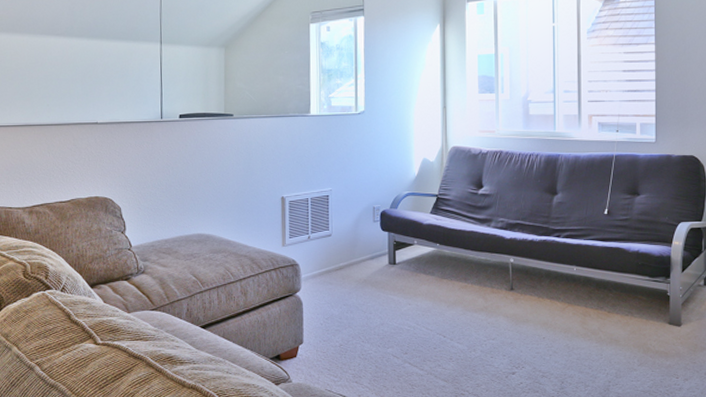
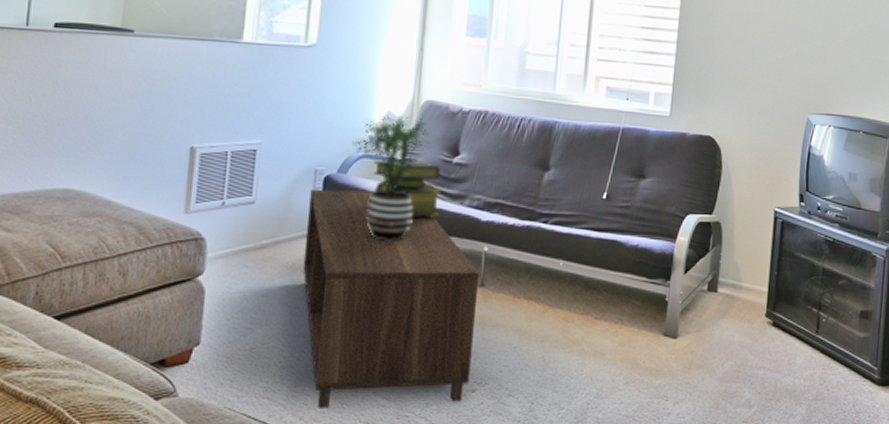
coffee table: none [371,221,509,389] -> present [302,188,480,409]
potted plant: none [399,160,460,258] -> present [352,115,431,241]
stack of books: none [417,195,471,238] -> present [373,161,441,217]

